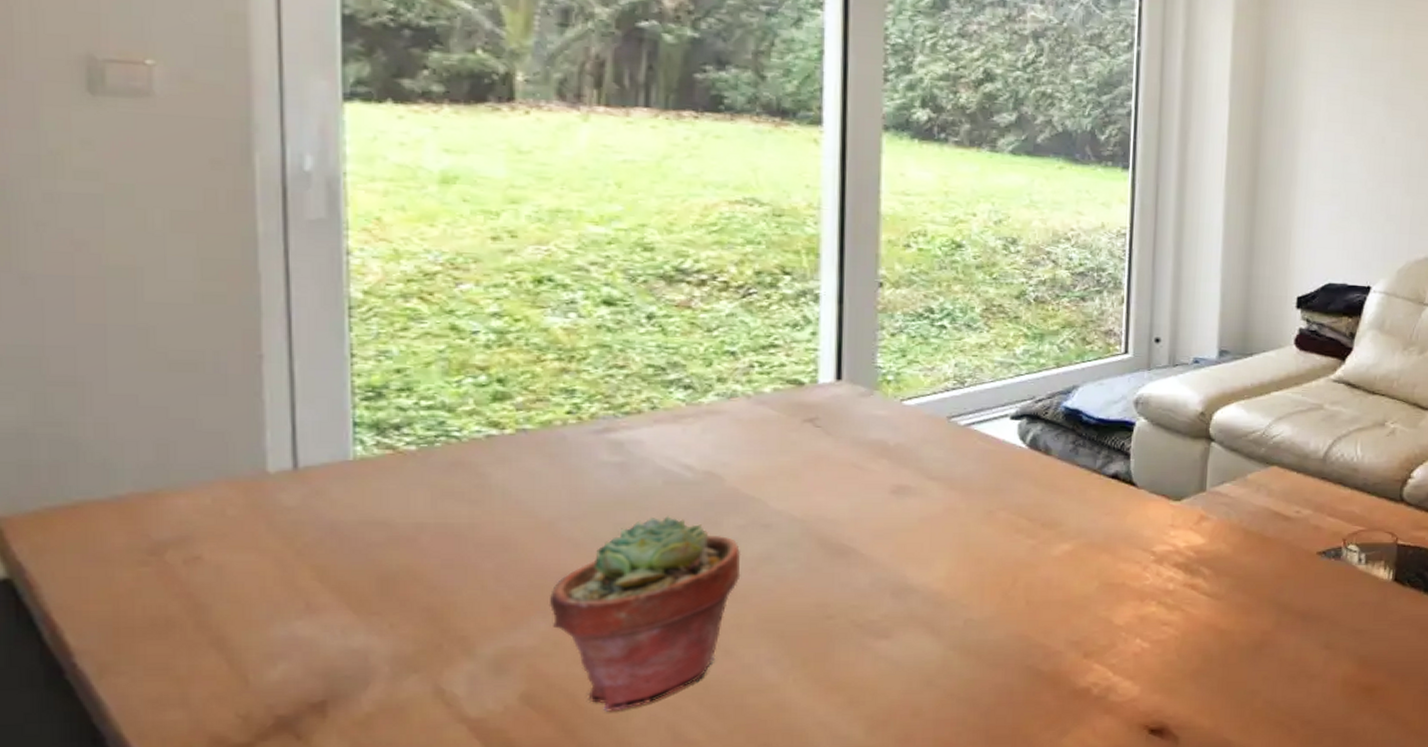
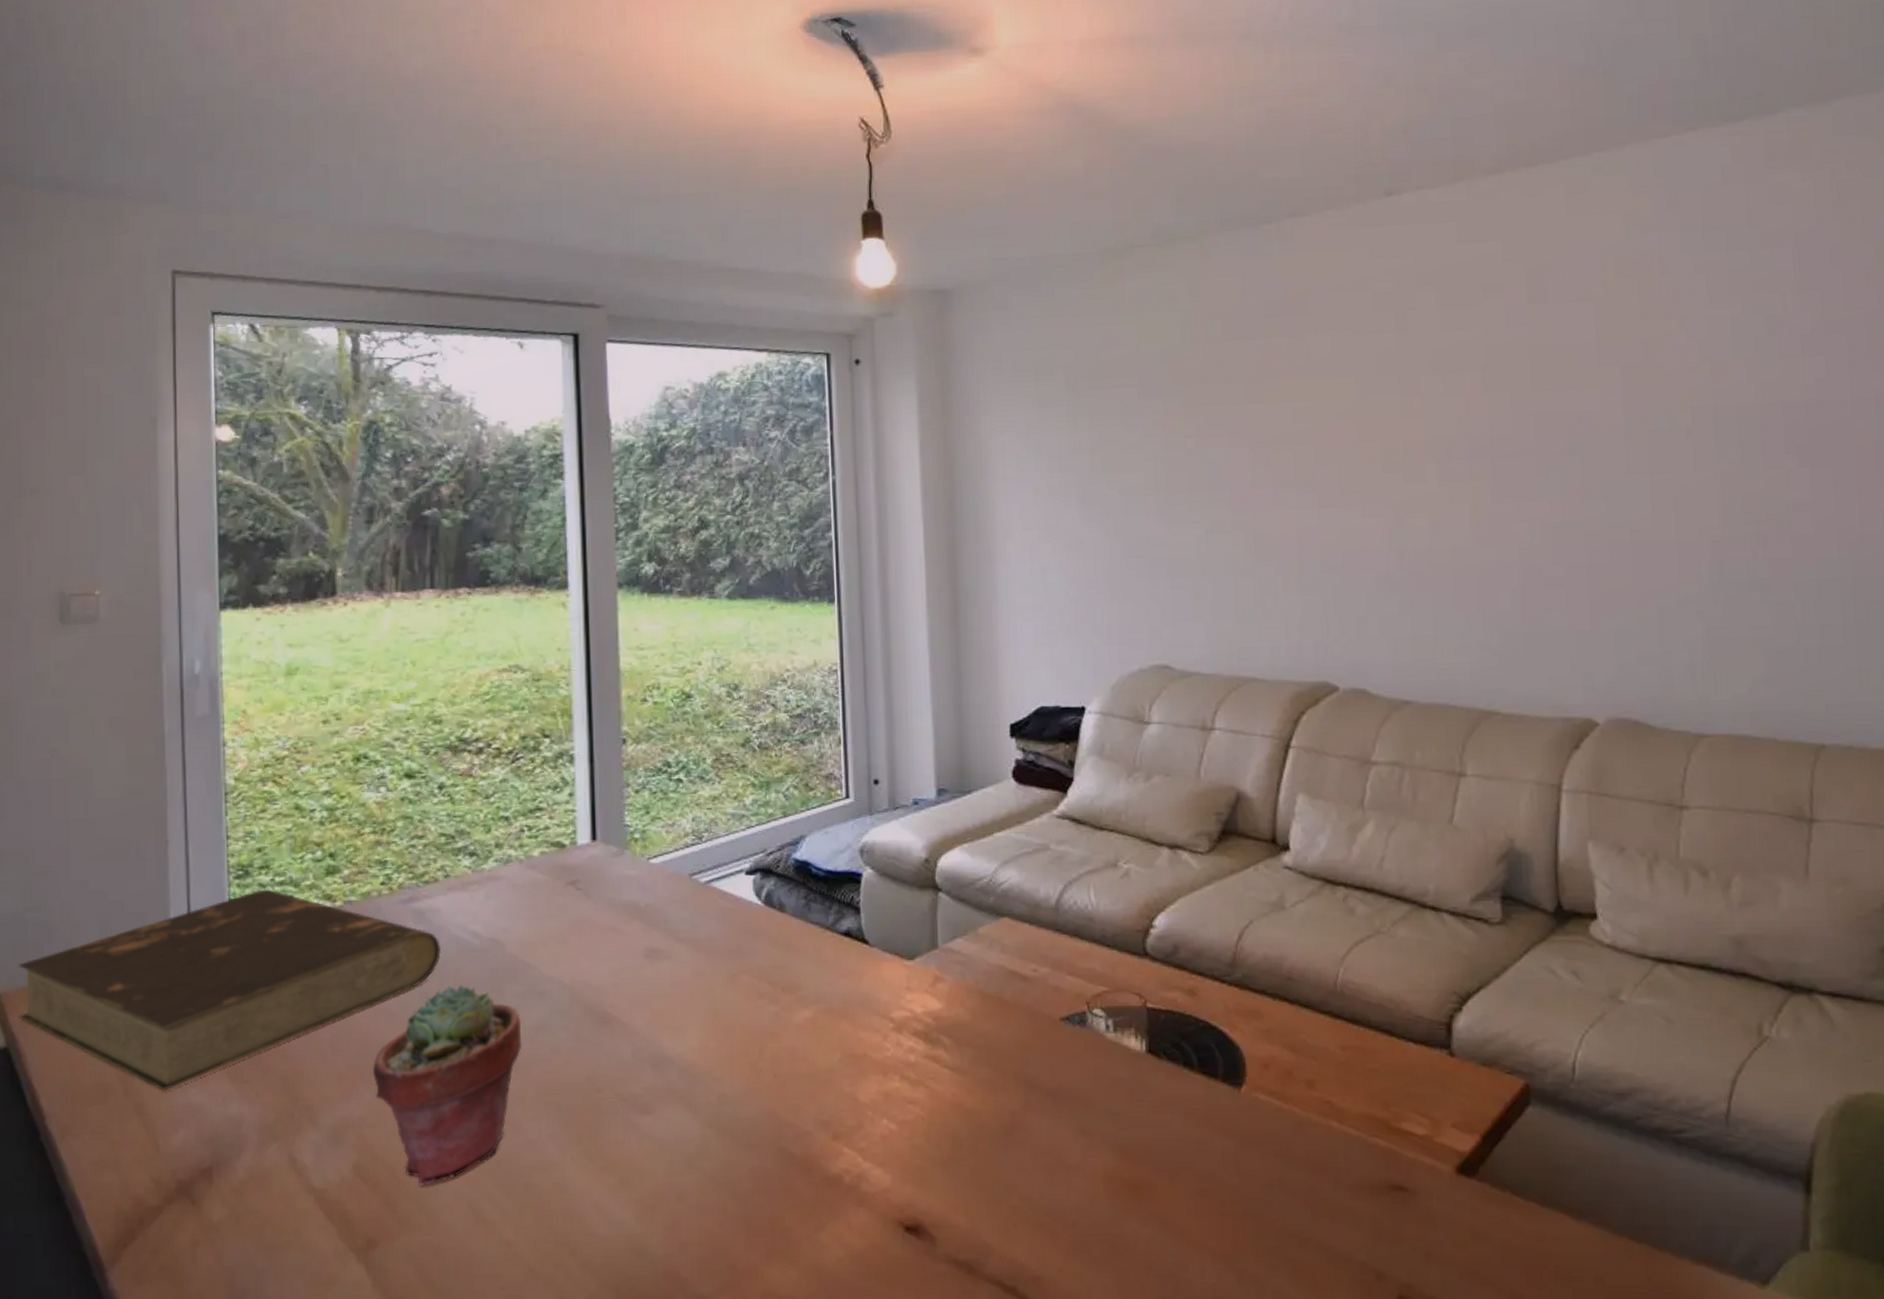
book: none [25,413,643,624] -> present [18,889,441,1091]

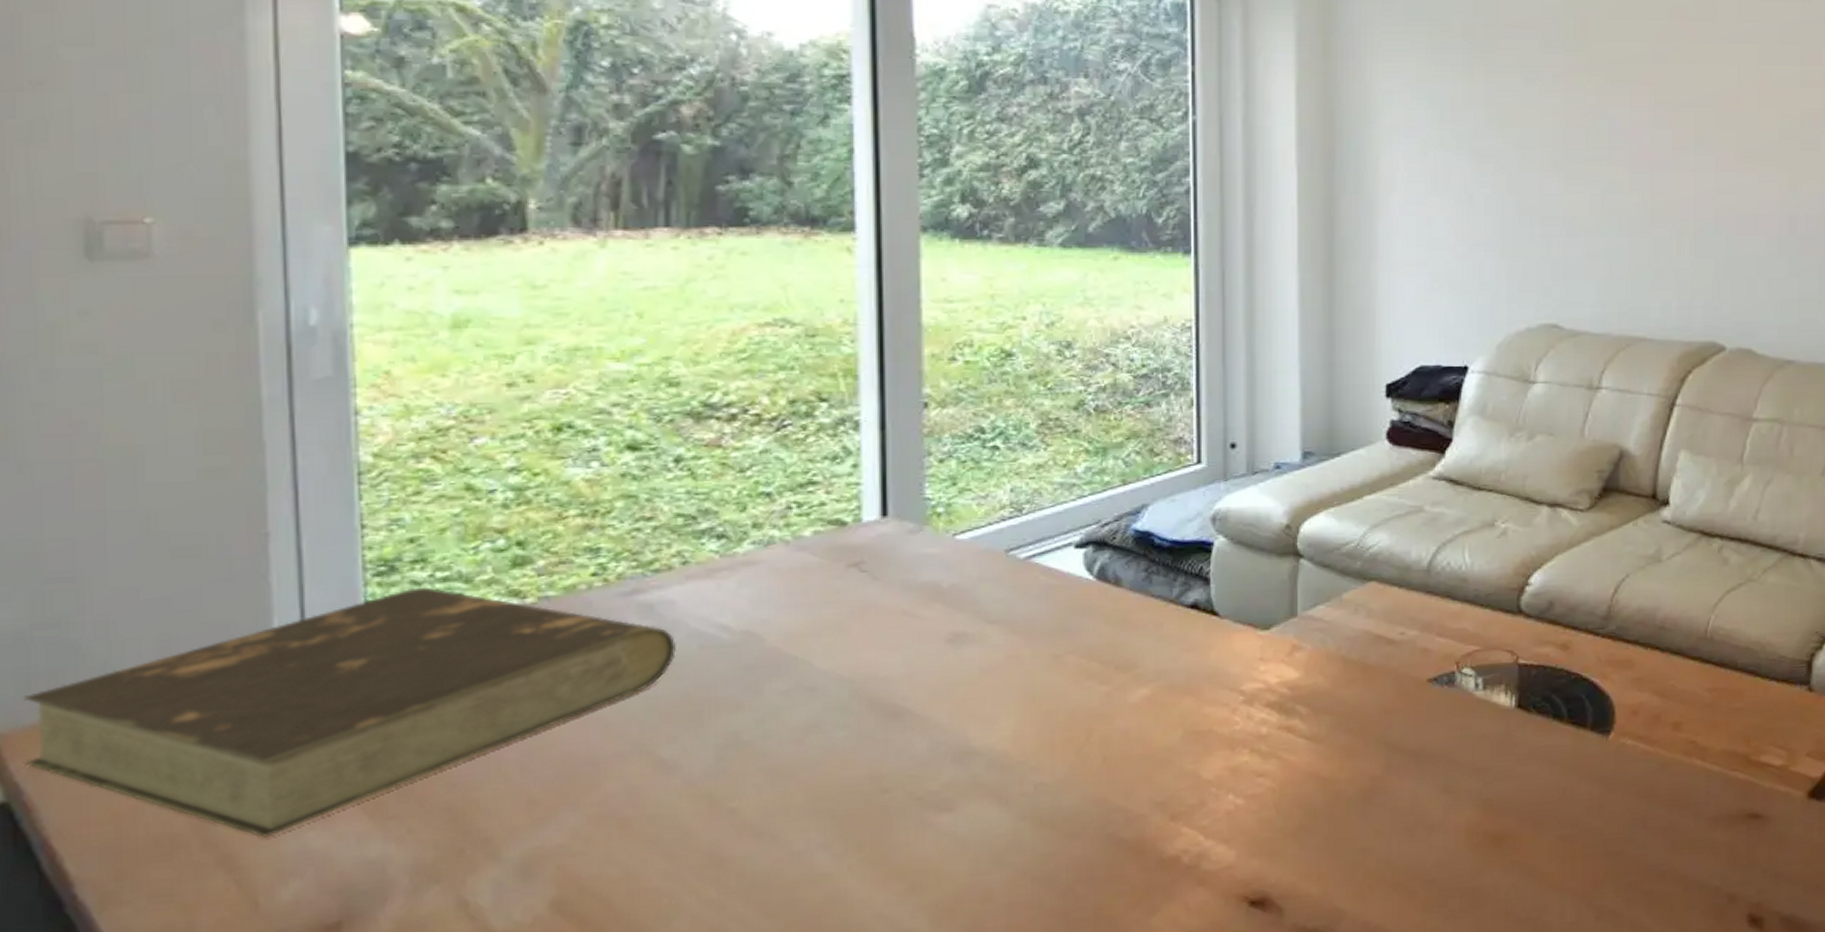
potted succulent: present [372,983,522,1186] -> none [578,684,786,916]

